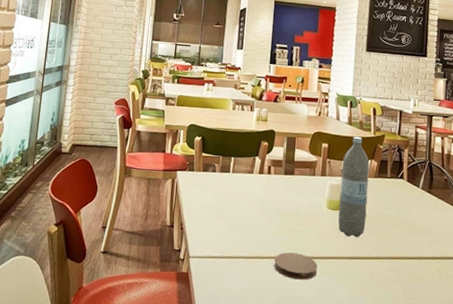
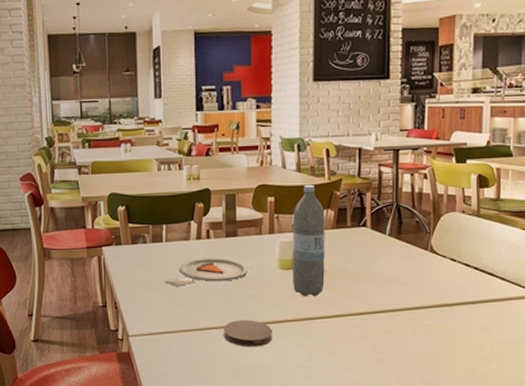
dinner plate: none [227,191,300,216] -> present [164,257,248,287]

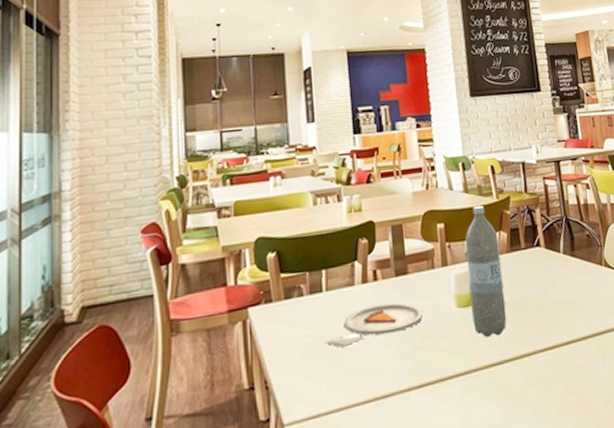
coaster: present [223,320,273,347] -> none [400,376,459,415]

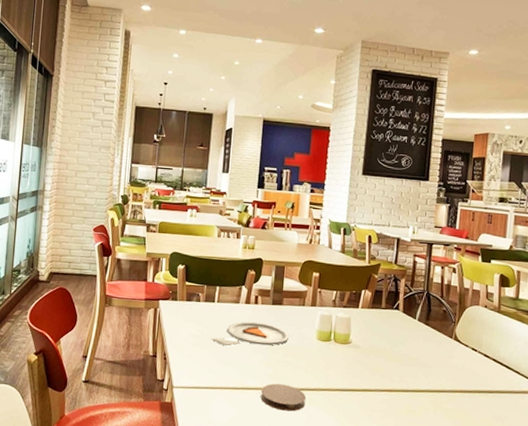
coaster: none [400,376,459,415] -> present [261,383,307,412]
water bottle: present [465,205,507,337] -> none [328,265,363,370]

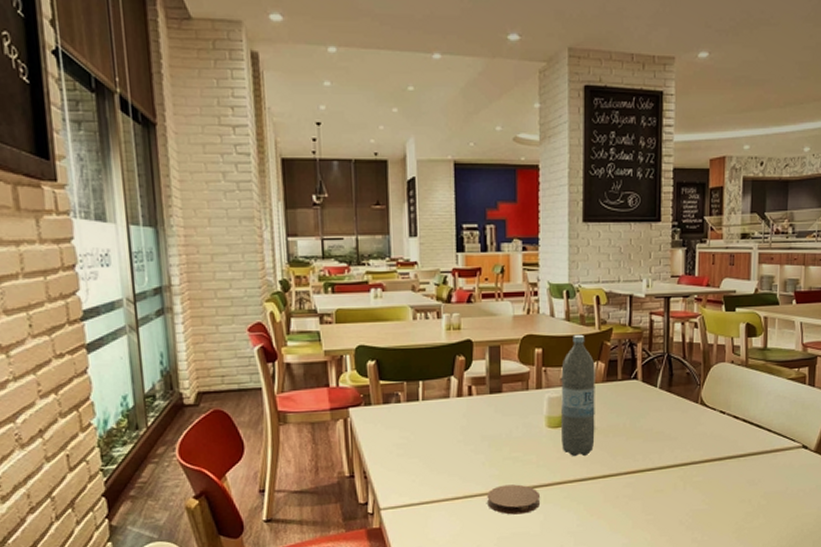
dinner plate: present [211,321,289,347] -> none [420,417,513,452]
water bottle: none [328,265,363,370] -> present [561,334,595,457]

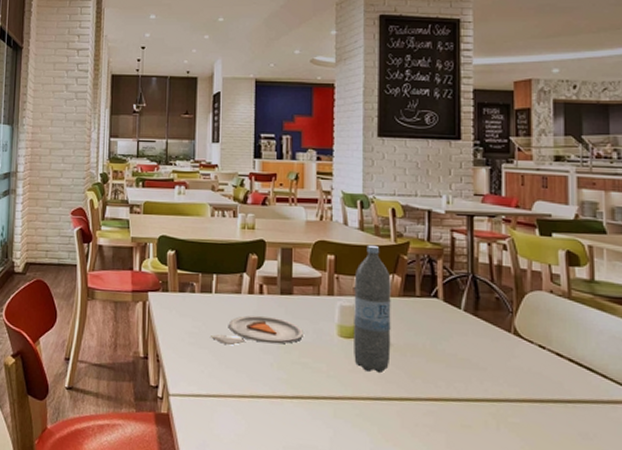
dinner plate: none [420,417,513,452] -> present [211,315,303,346]
coaster: present [487,484,541,515] -> none [274,390,331,426]

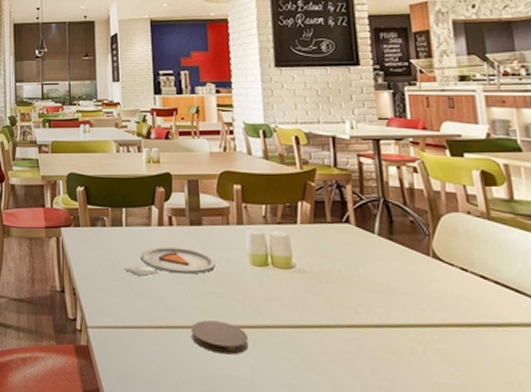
coaster: none [274,390,331,426] -> present [191,320,250,355]
water bottle: present [354,245,391,374] -> none [262,173,306,301]

